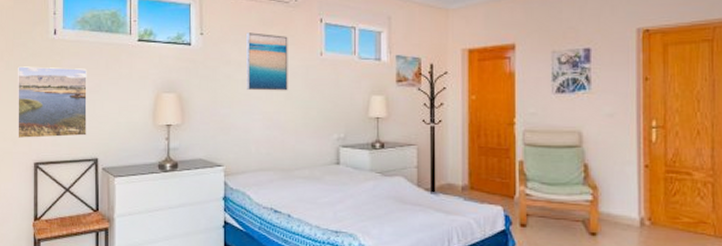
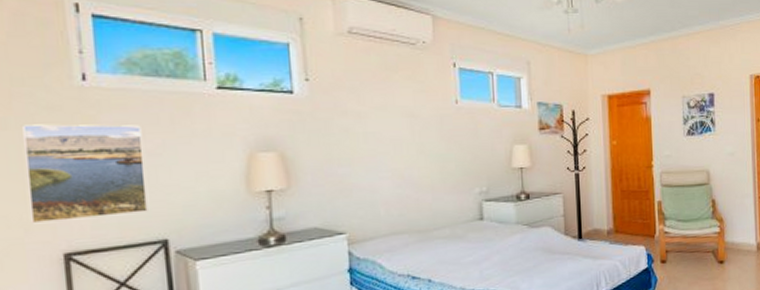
wall art: present [247,32,288,91] -> none [366,78,420,145]

